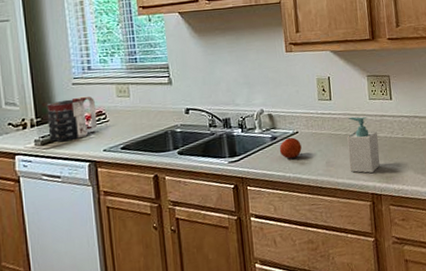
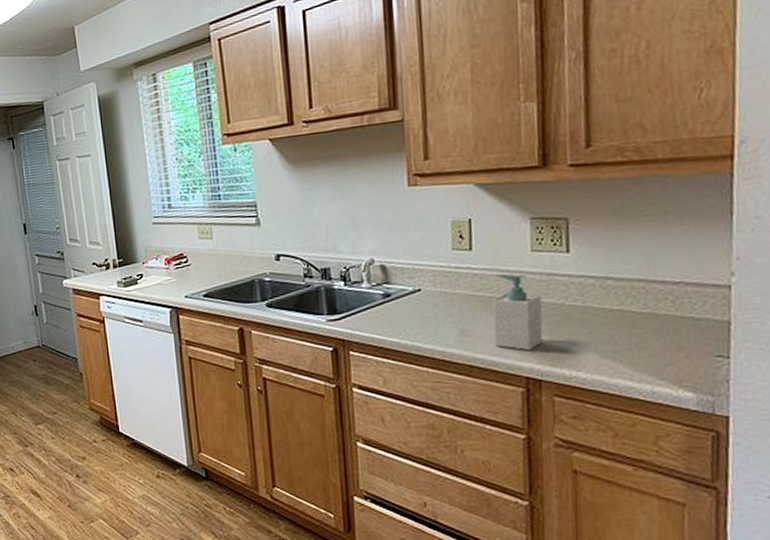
mug: present [46,96,98,142] -> none [127,236,179,285]
fruit: present [279,137,302,159] -> none [393,296,425,323]

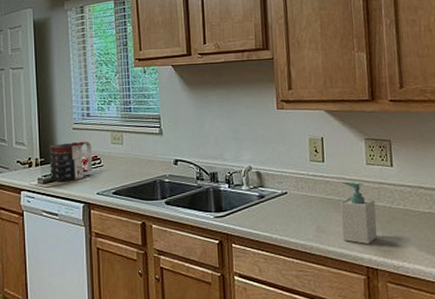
mug: none [127,236,179,285] -> present [49,141,93,182]

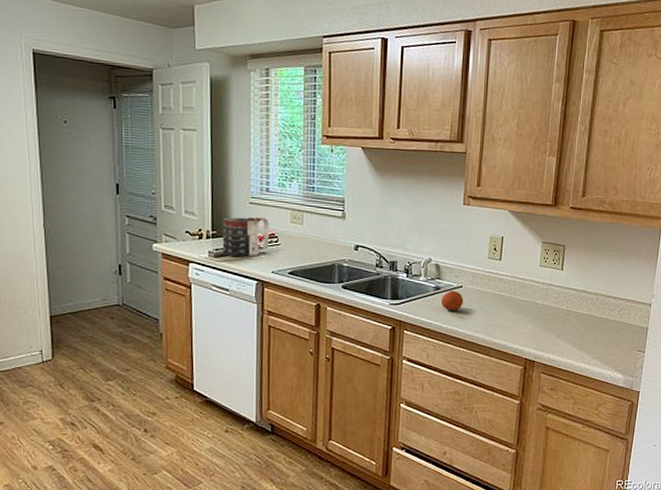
fruit: none [266,198,290,220] -> present [440,291,463,311]
soap bottle: present [340,181,377,244] -> none [507,280,543,338]

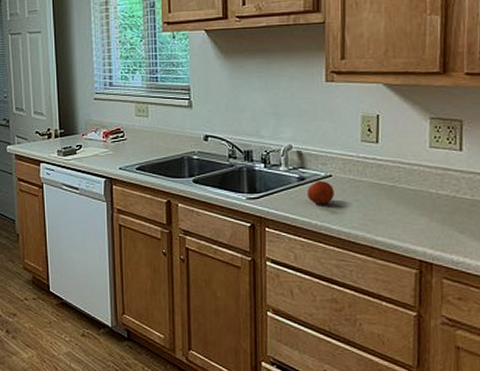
mug: present [222,216,270,258] -> none [69,112,116,155]

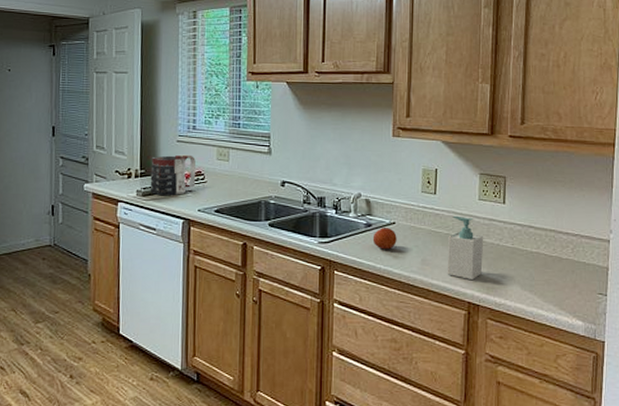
mug: none [69,112,116,155] -> present [150,154,196,196]
soap bottle: none [393,165,437,236] -> present [447,215,484,280]

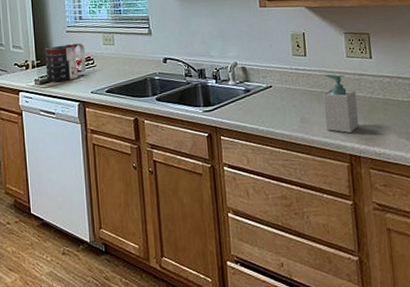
fruit: present [372,228,397,250] -> none [252,91,276,112]

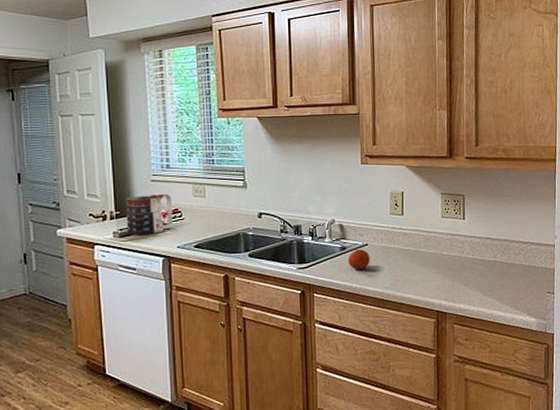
fruit: none [252,91,276,112] -> present [347,249,370,270]
soap bottle: present [322,74,359,133] -> none [416,233,448,291]

